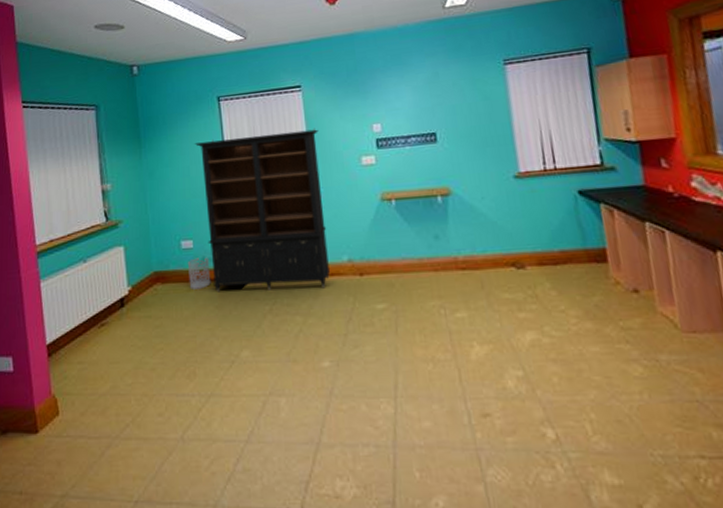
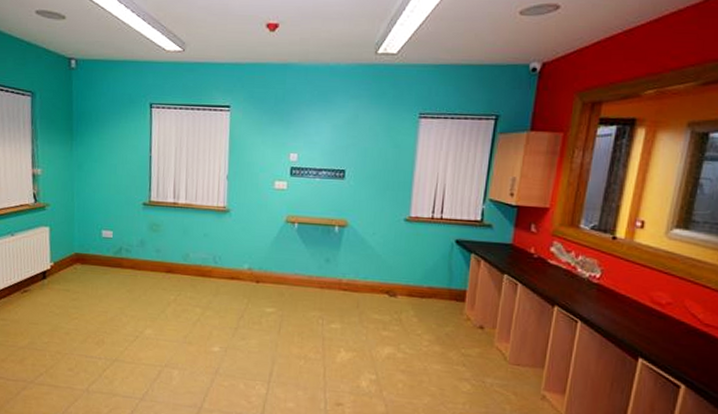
wastebasket: present [187,257,211,290] -> none [105,247,126,274]
bookcase: present [194,128,331,292] -> none [123,144,240,289]

